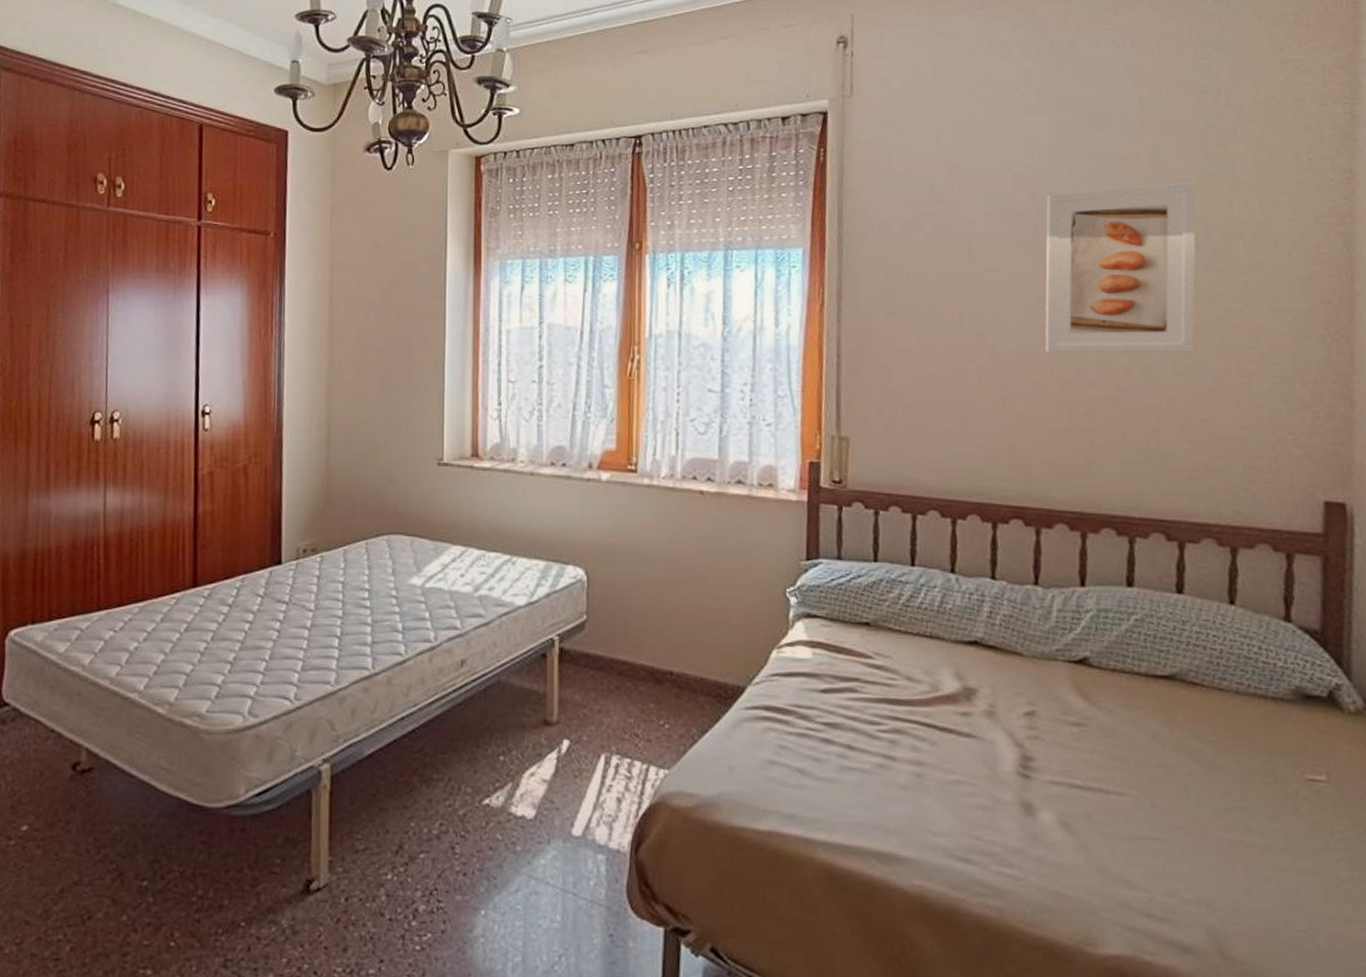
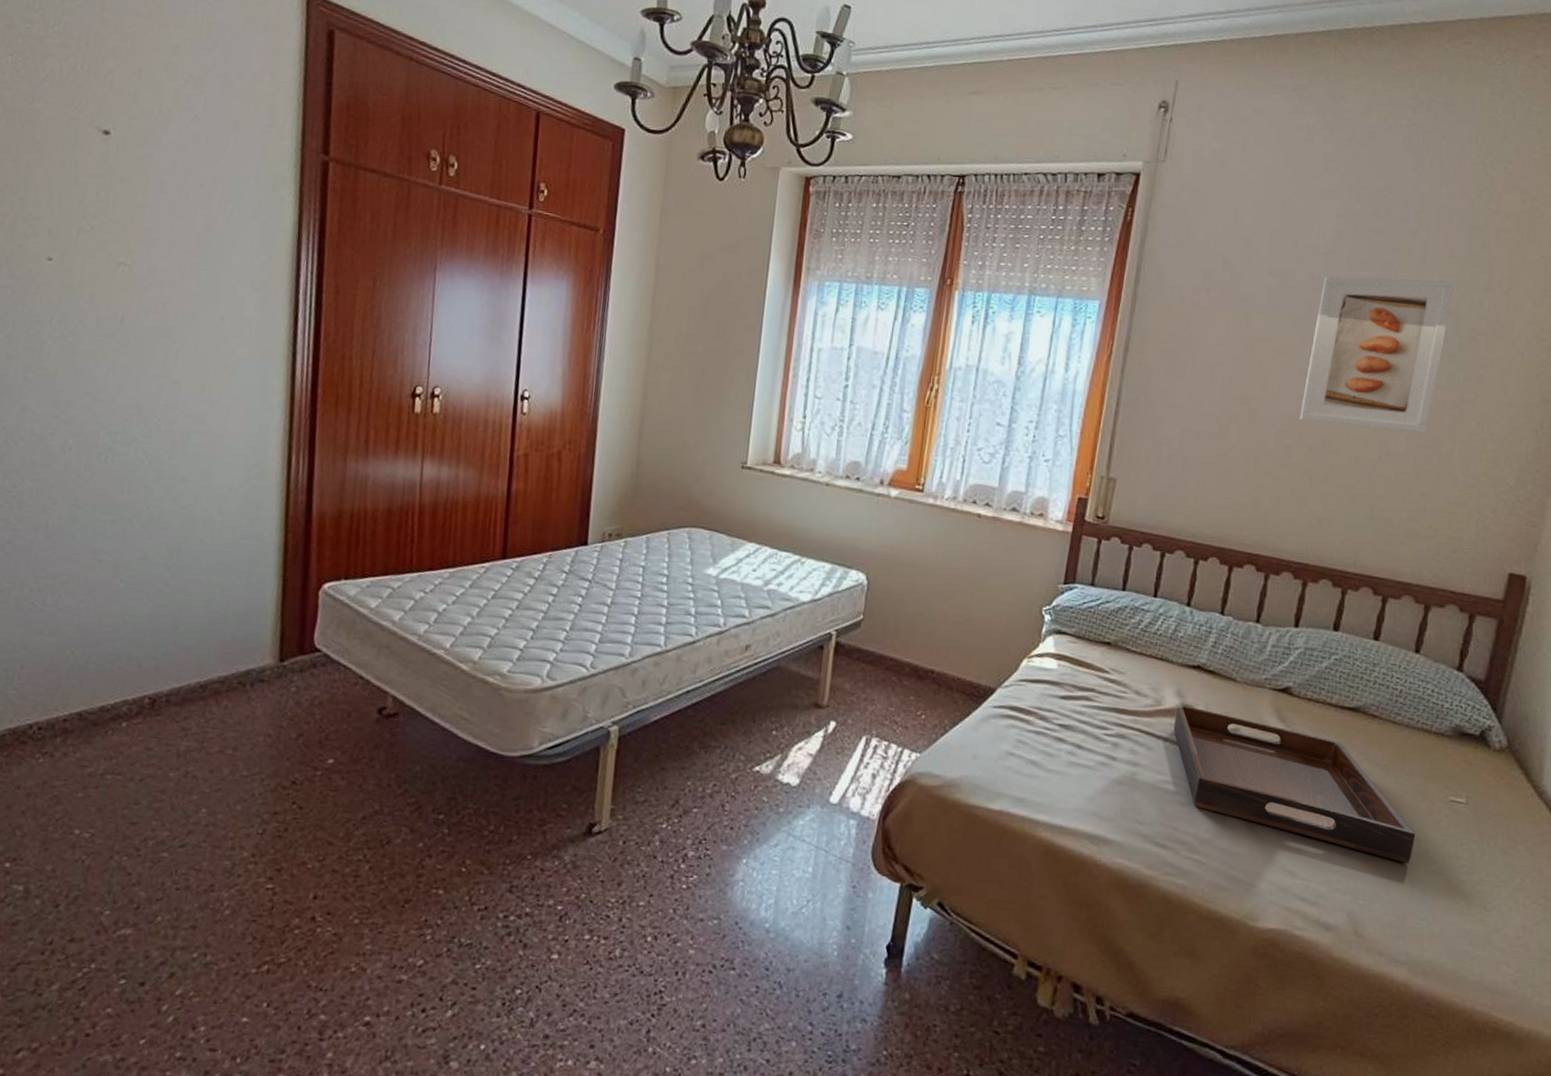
serving tray: none [957,689,1273,861] -> present [1173,705,1415,863]

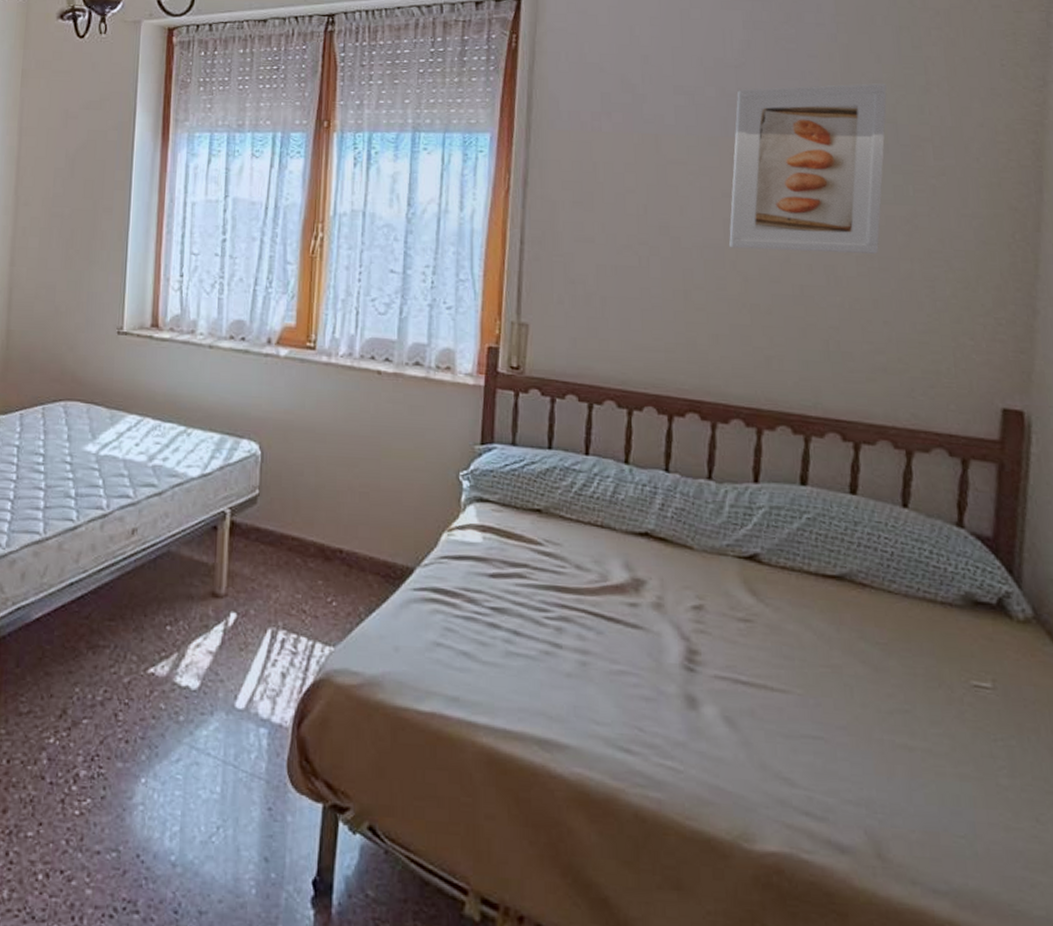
serving tray: present [1173,705,1415,863] -> none [624,580,936,766]

